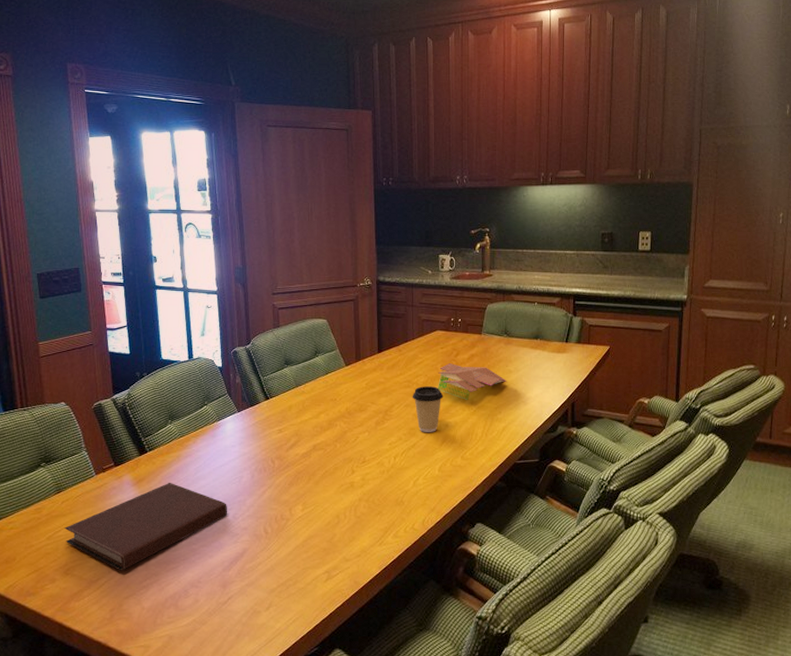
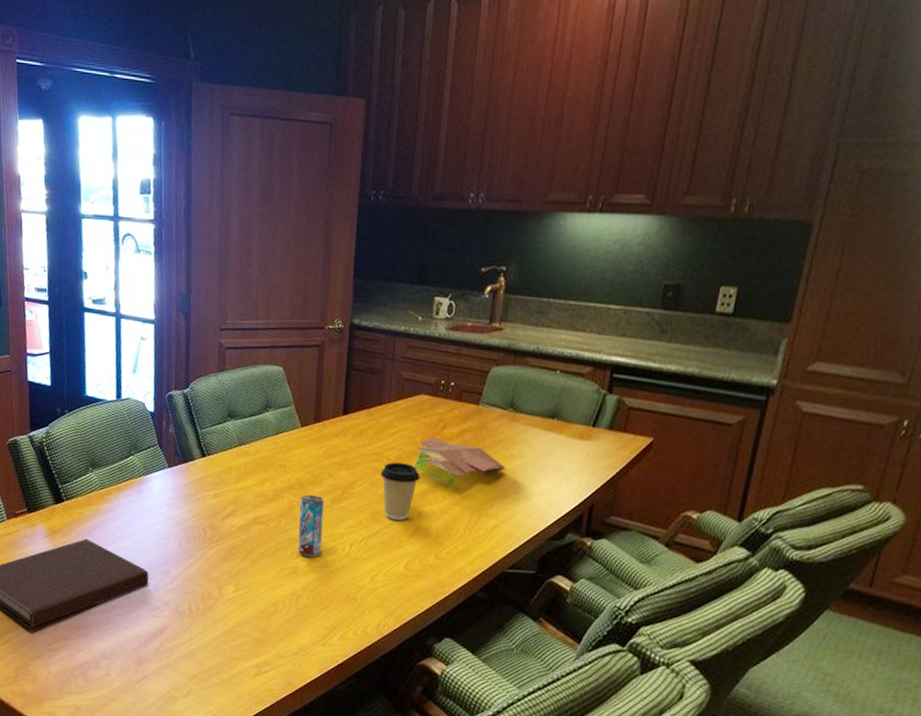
beverage can: none [350,420,372,473] -> present [297,494,324,558]

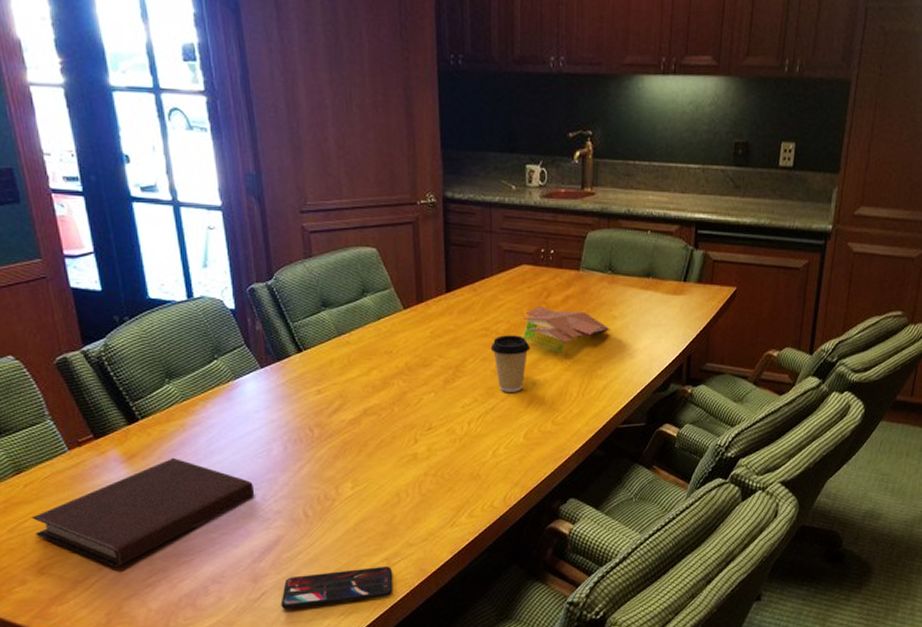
smartphone: none [158,666,261,704] -> present [280,566,392,610]
beverage can: present [297,494,324,558] -> none [411,378,439,442]

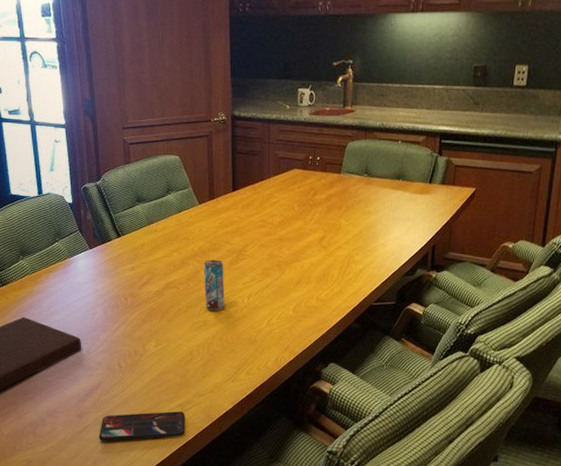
beverage can: none [411,378,439,442] -> present [203,260,225,311]
coffee cup: present [490,335,531,392] -> none [267,226,300,273]
papers: present [522,307,610,352] -> none [293,203,366,241]

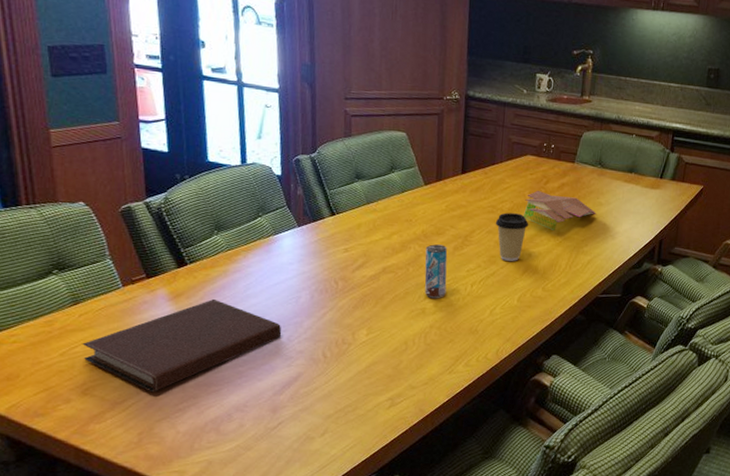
smartphone: present [98,411,185,441] -> none [294,405,395,439]
coffee cup: none [267,226,300,273] -> present [495,213,529,261]
papers: none [293,203,366,241] -> present [522,191,597,230]

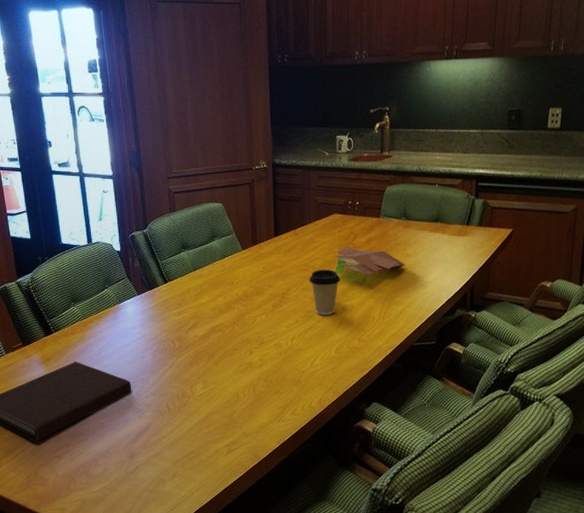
beverage can: present [424,244,448,299] -> none [248,303,269,354]

